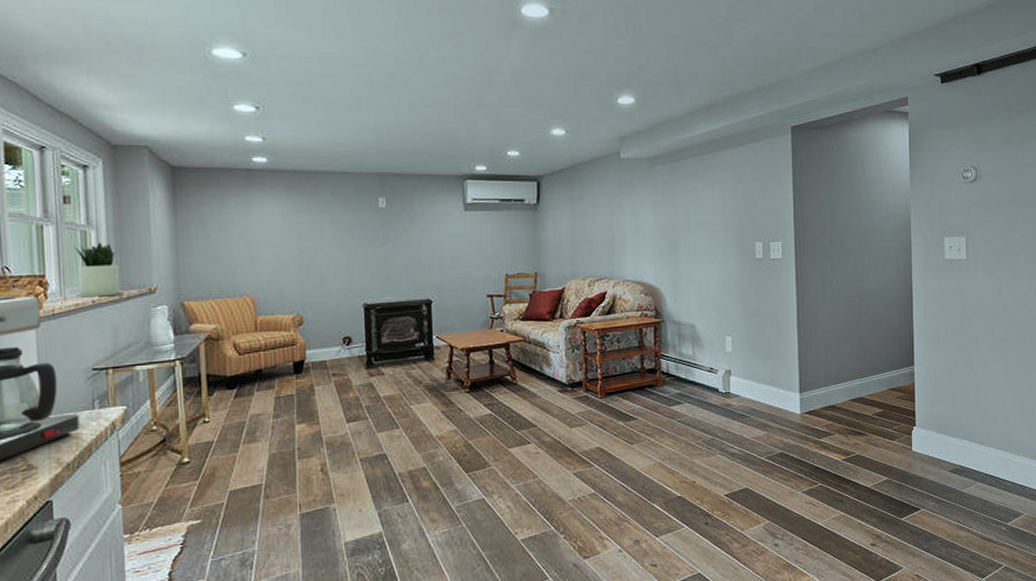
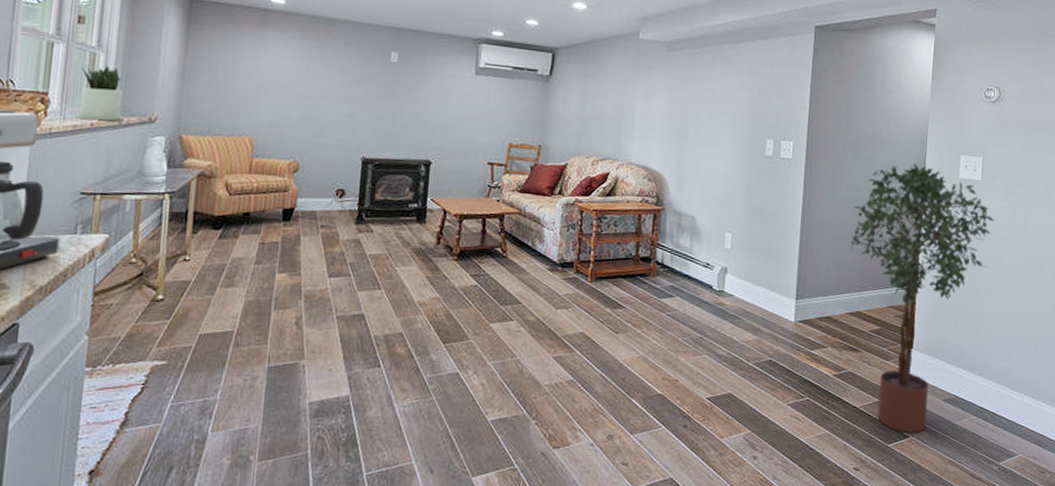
potted tree: none [846,250,982,506] -> present [850,163,994,434]

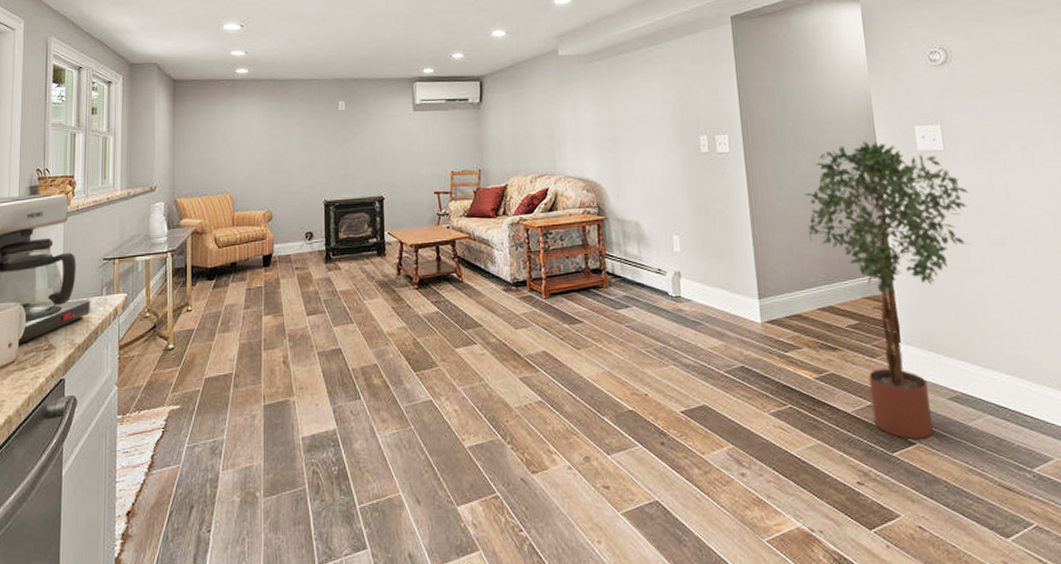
planter: present [75,65,124,122] -> none [95,146,132,195]

